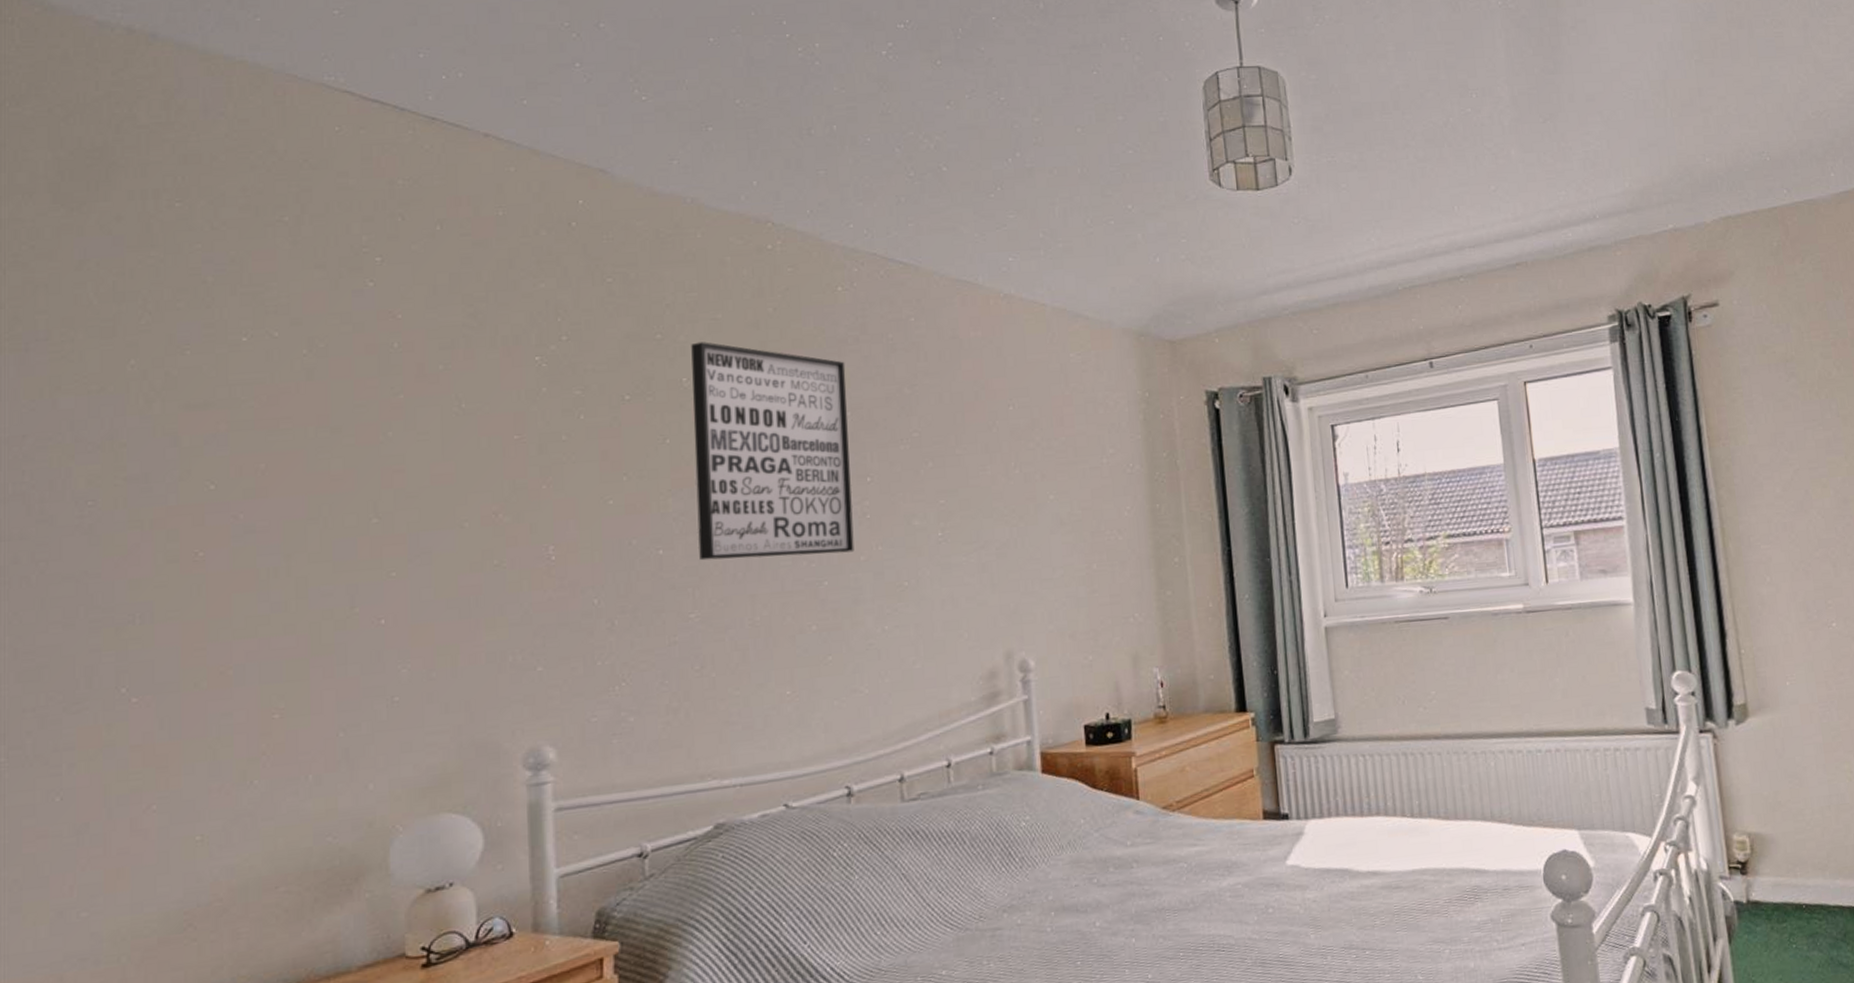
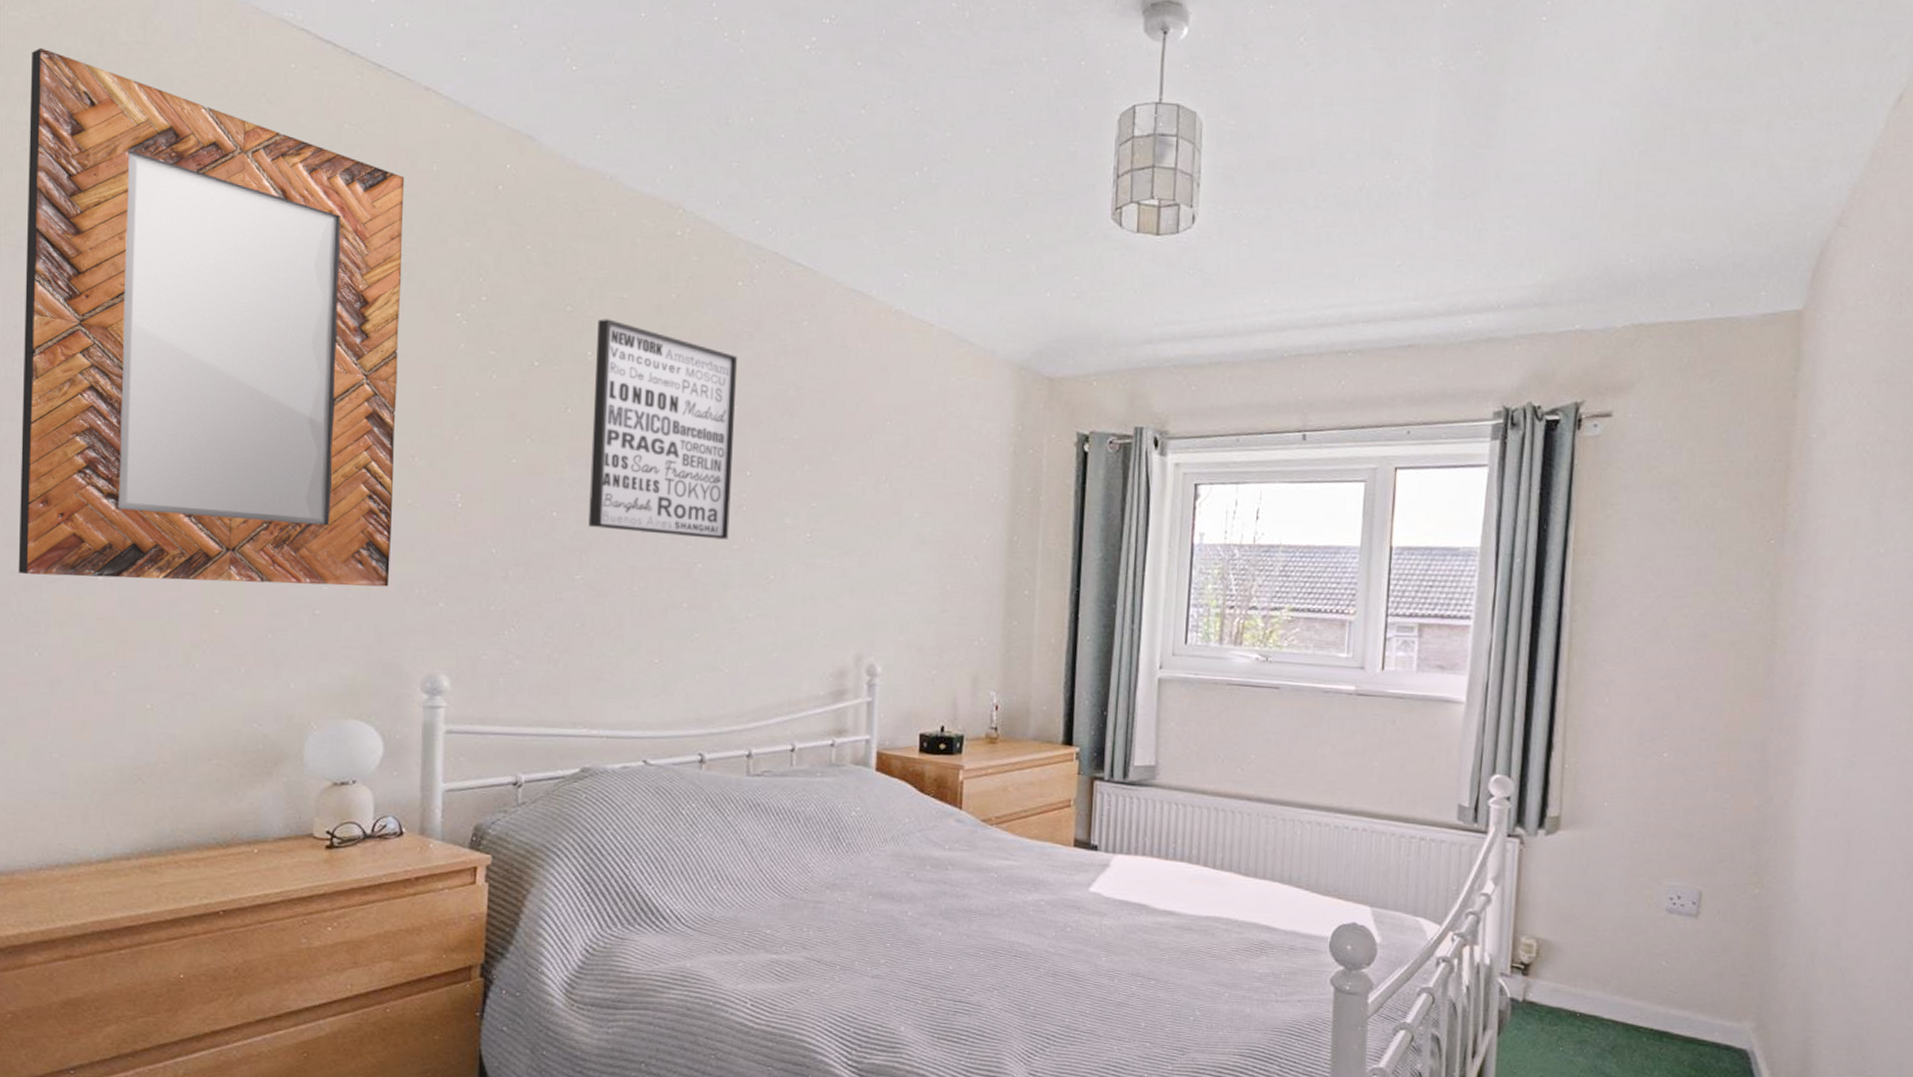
home mirror: none [32,140,478,710] -> present [18,47,405,587]

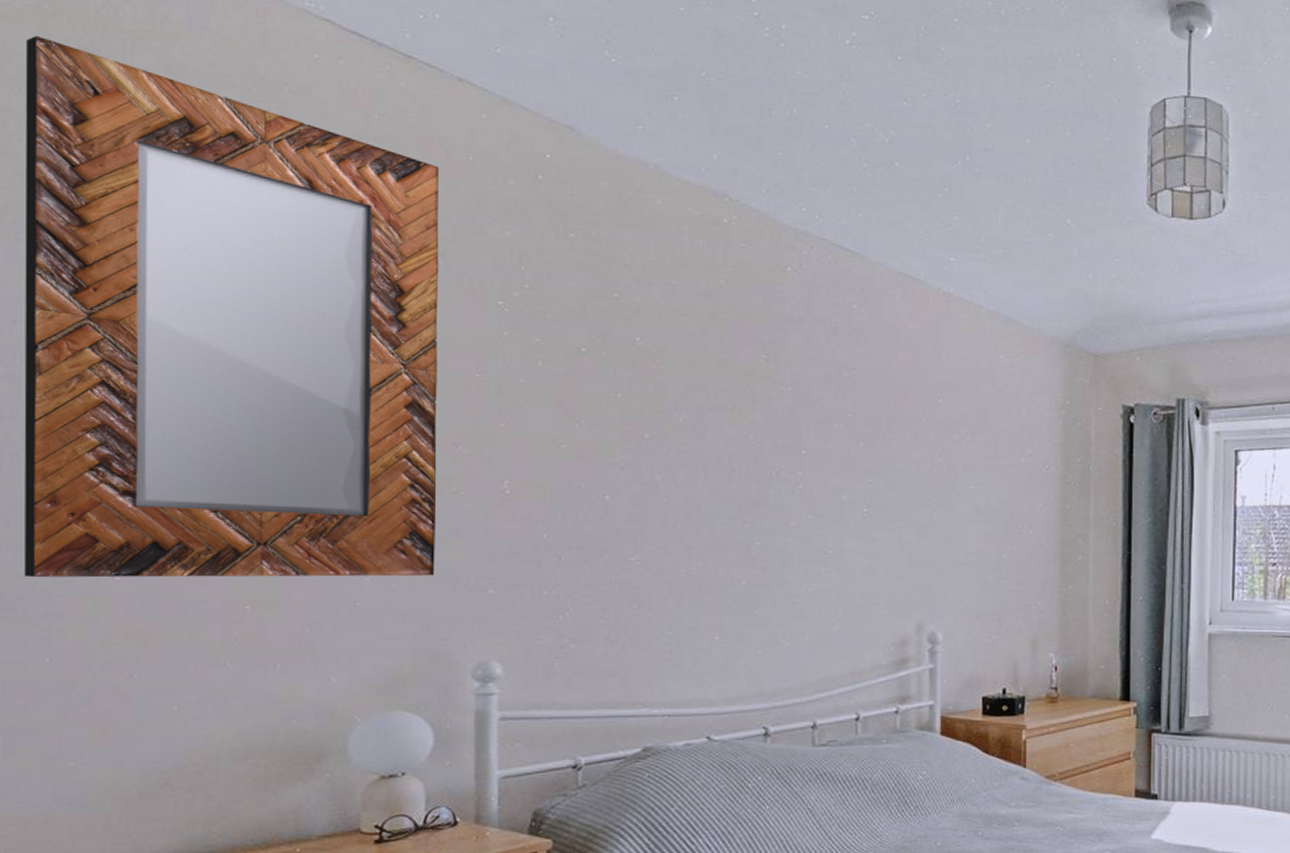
wall art: present [588,319,738,540] -> none [643,305,789,517]

